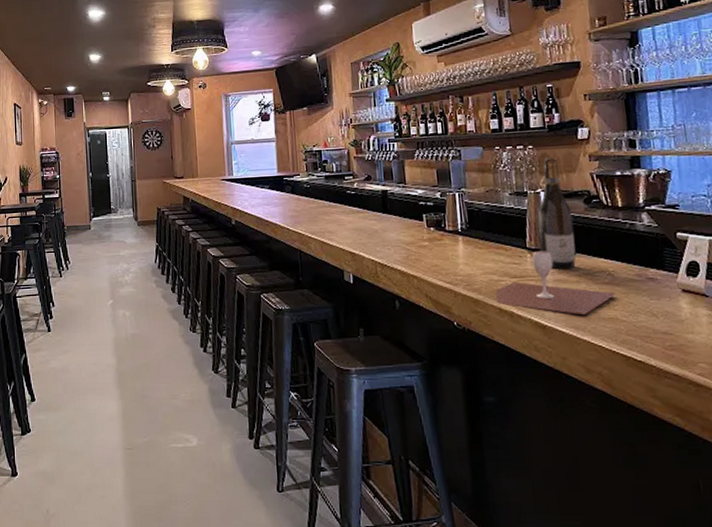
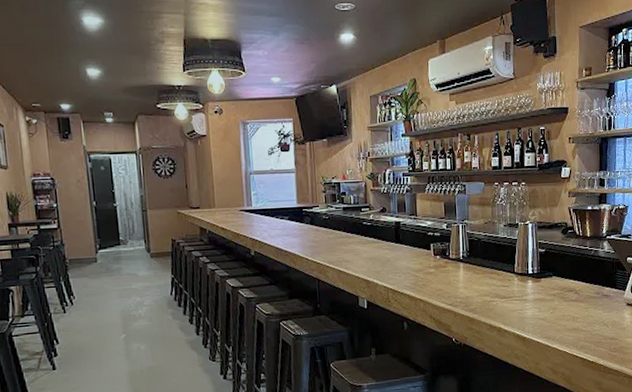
wine glass: present [495,251,617,316] -> none [488,275,580,328]
wine bottle: present [537,157,576,269] -> none [525,193,553,290]

